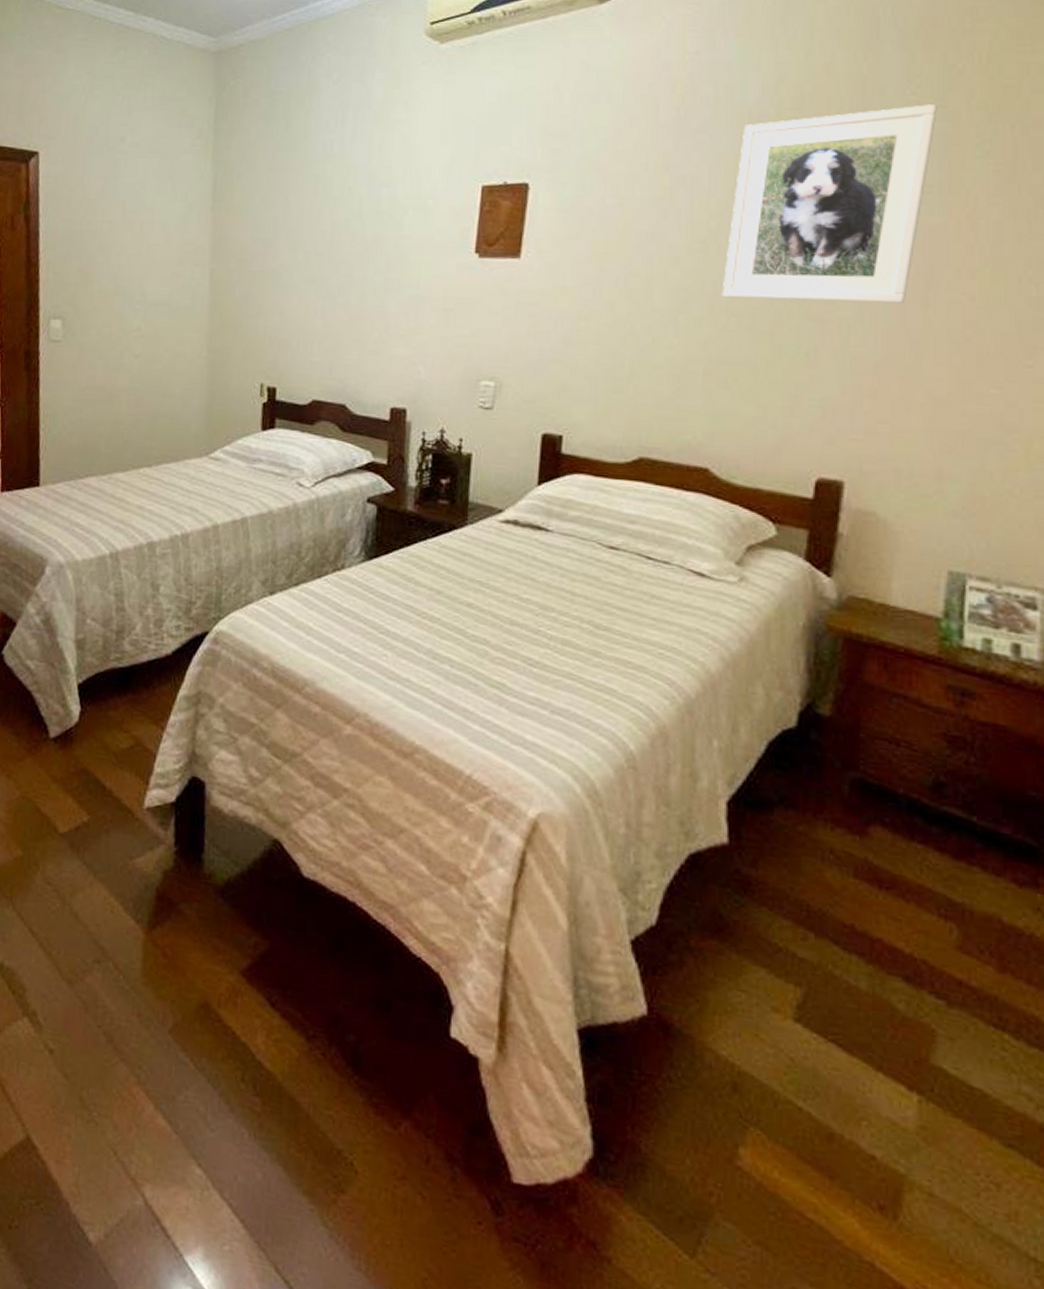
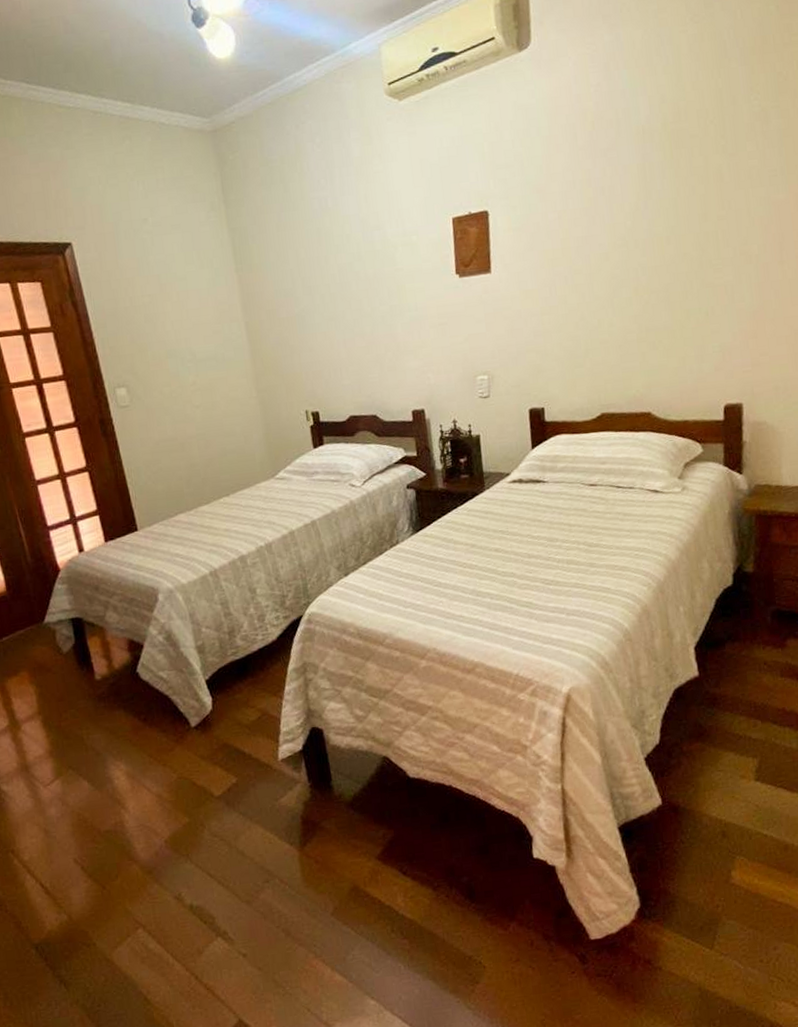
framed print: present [721,104,937,303] -> none [640,106,774,280]

